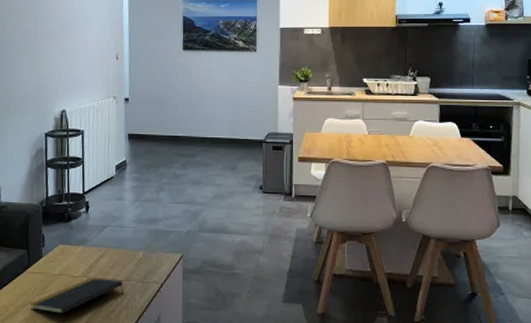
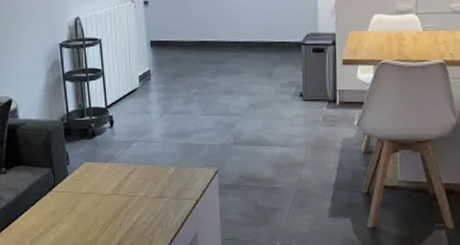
notepad: present [30,278,124,314] -> none [60,195,157,233]

